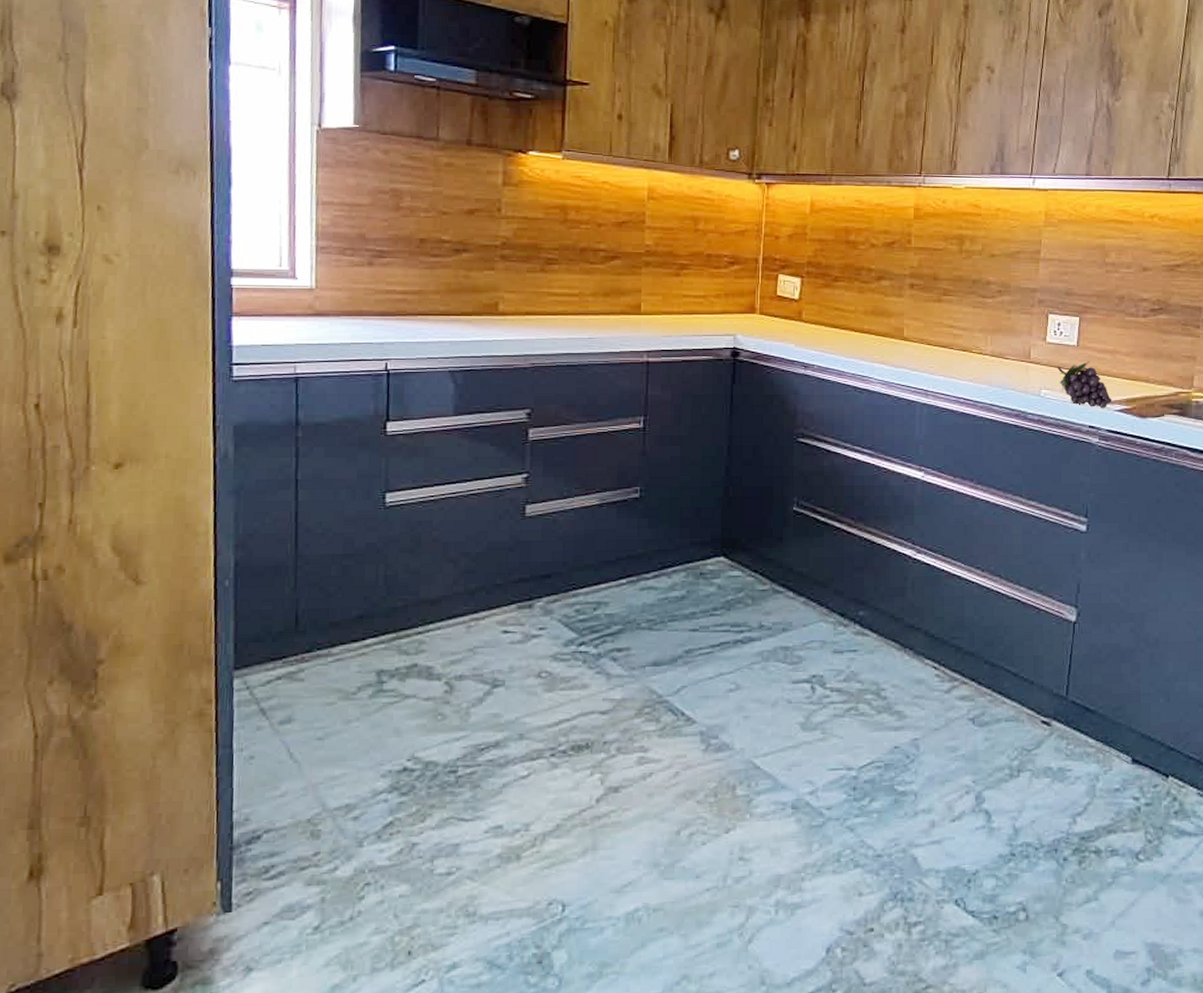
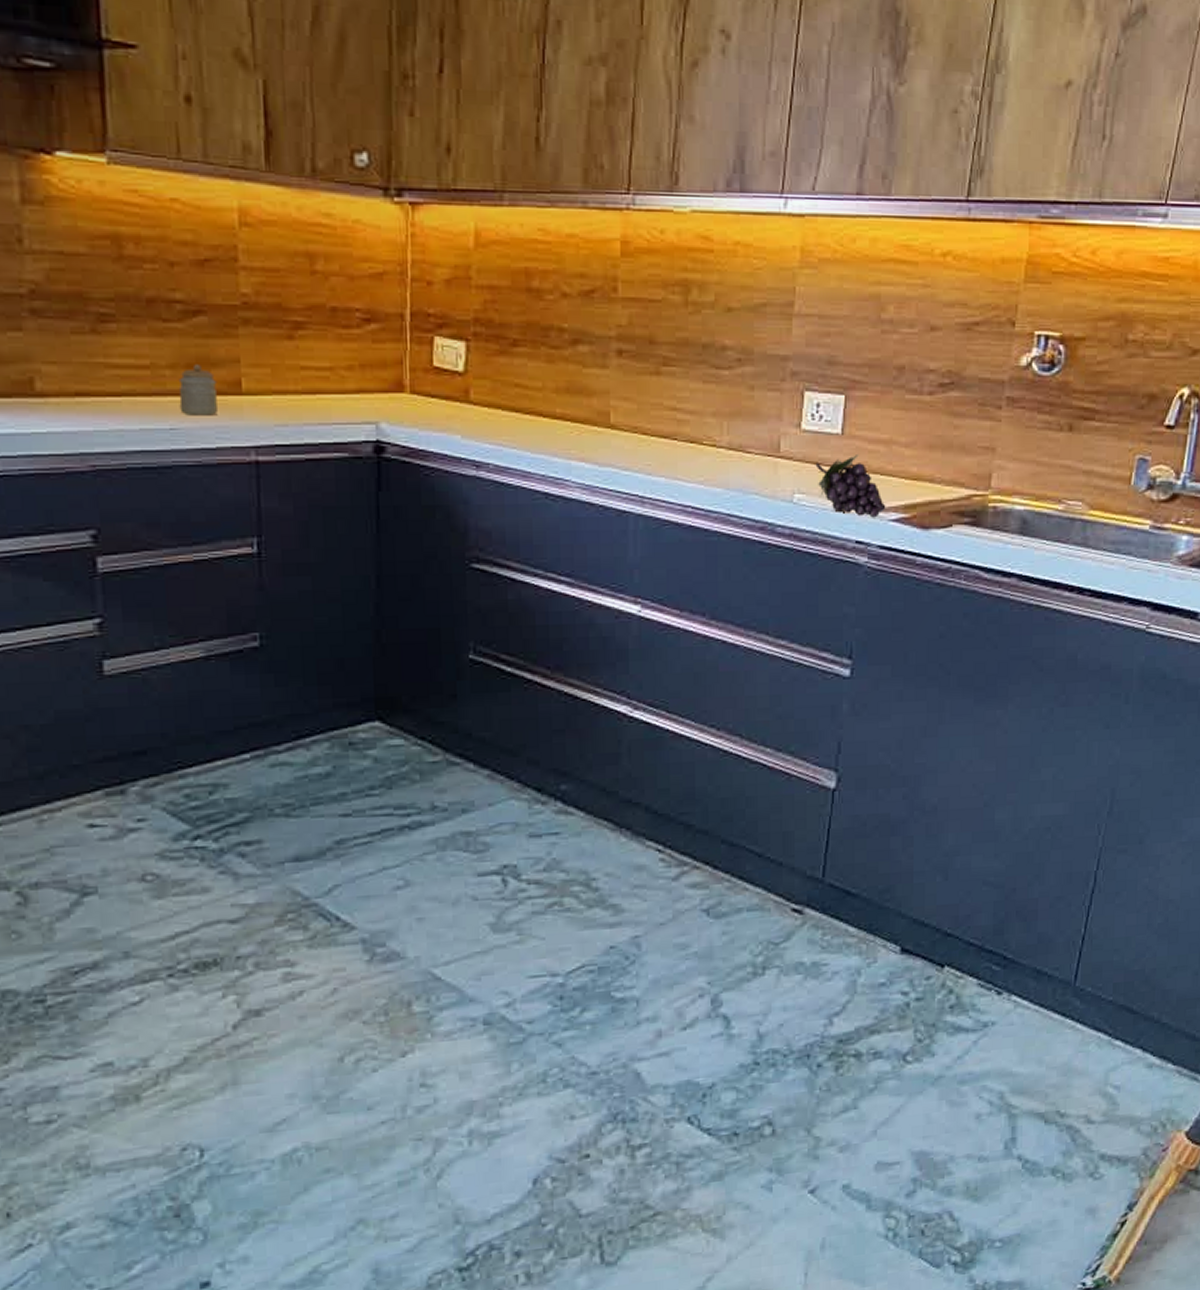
jar: none [596,293,624,329] -> present [178,364,218,416]

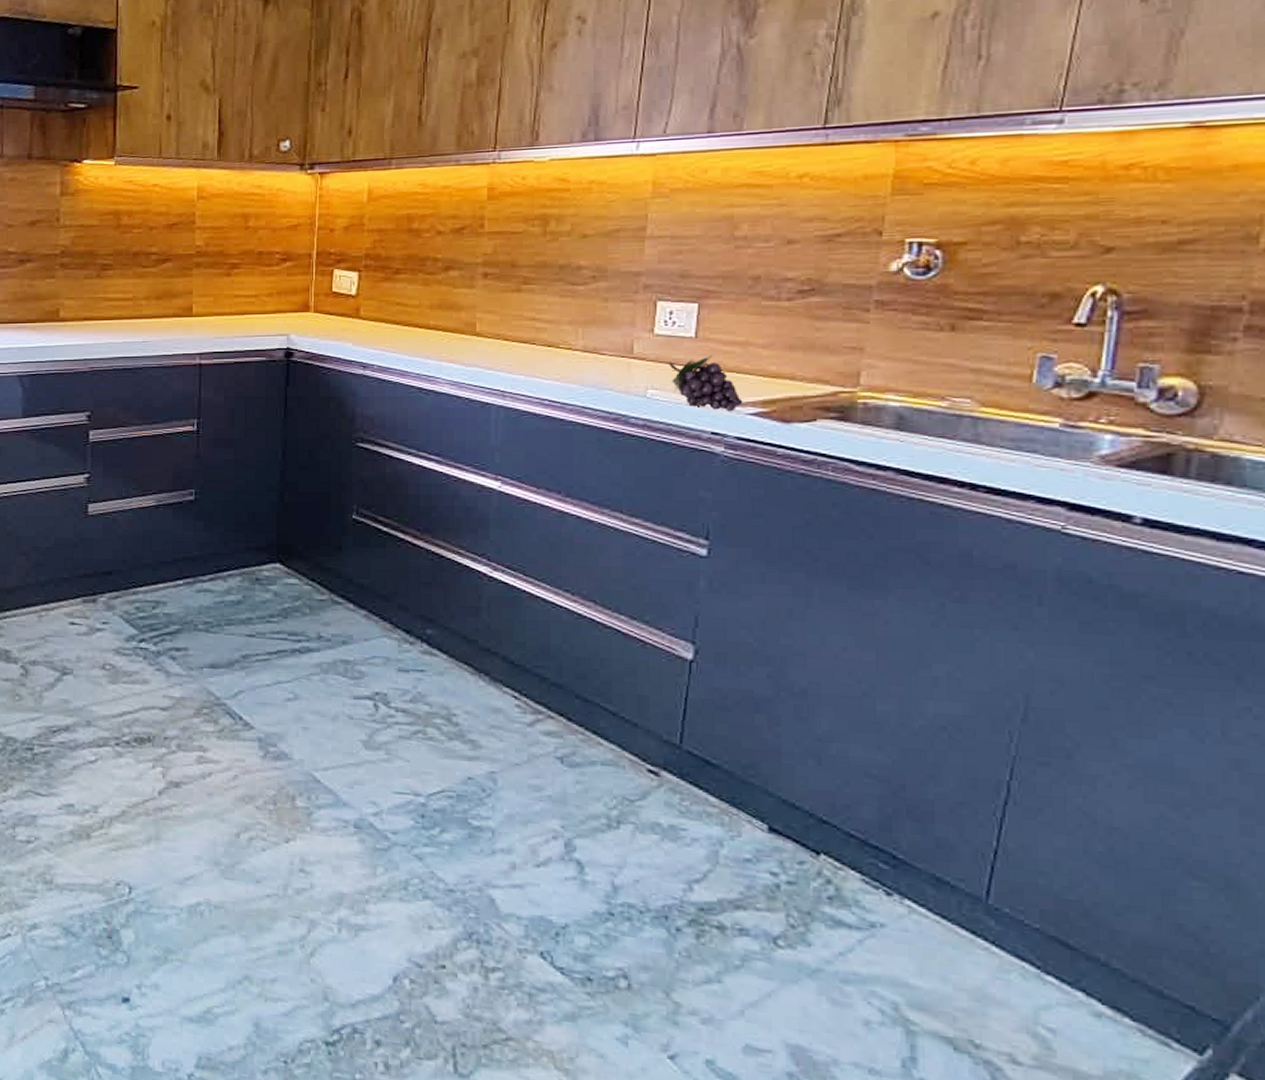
jar: present [178,364,218,416] -> none [150,296,176,332]

